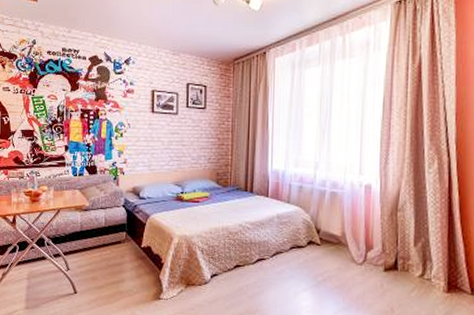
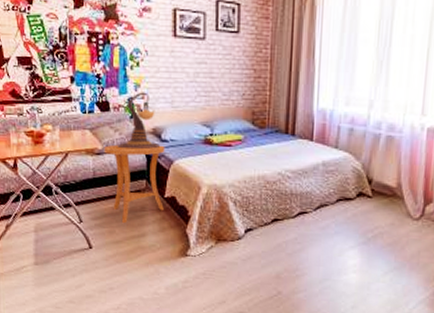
side table: none [90,202,143,270] -> present [104,144,165,223]
candle holder: none [102,157,138,206] -> present [117,92,160,150]

